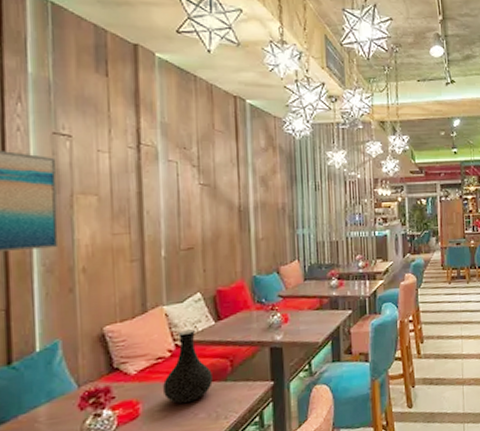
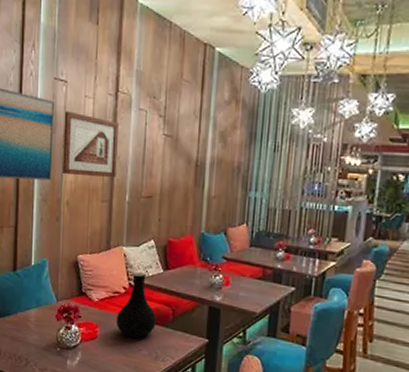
picture frame: none [70,168,147,239] -> present [63,111,118,177]

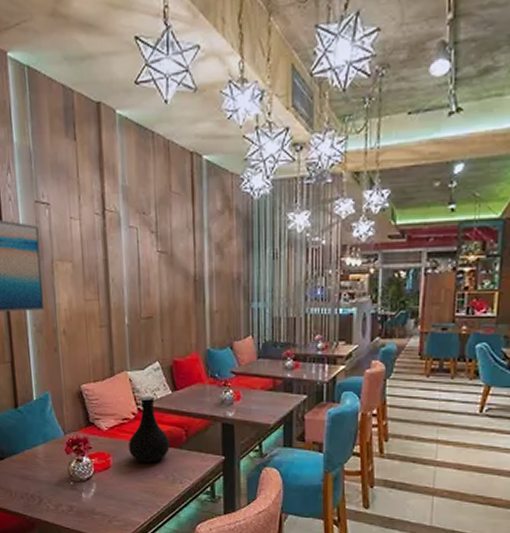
picture frame: present [63,111,118,177] -> none [50,235,113,303]

